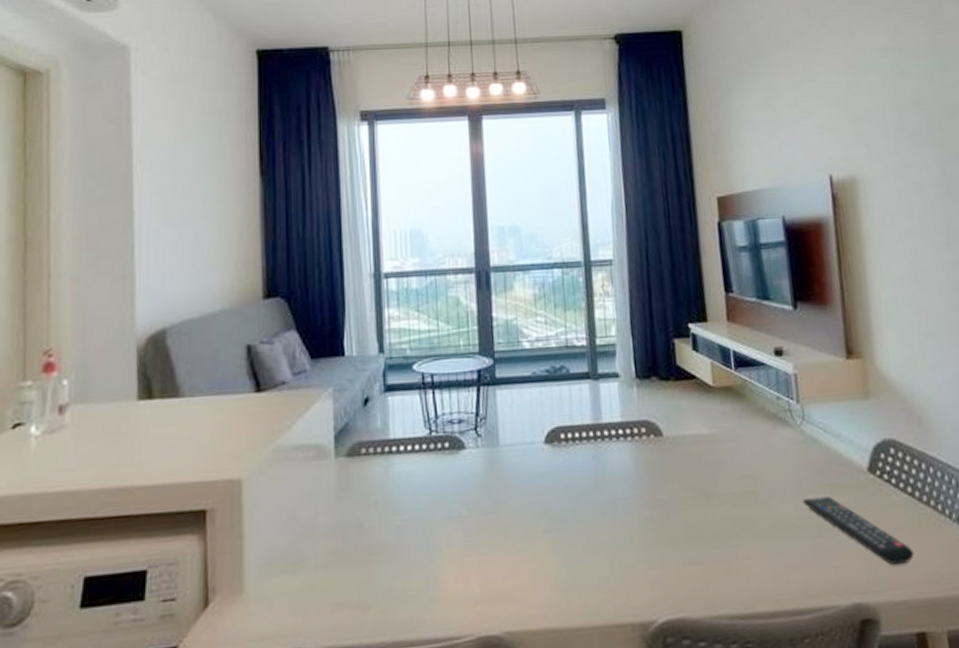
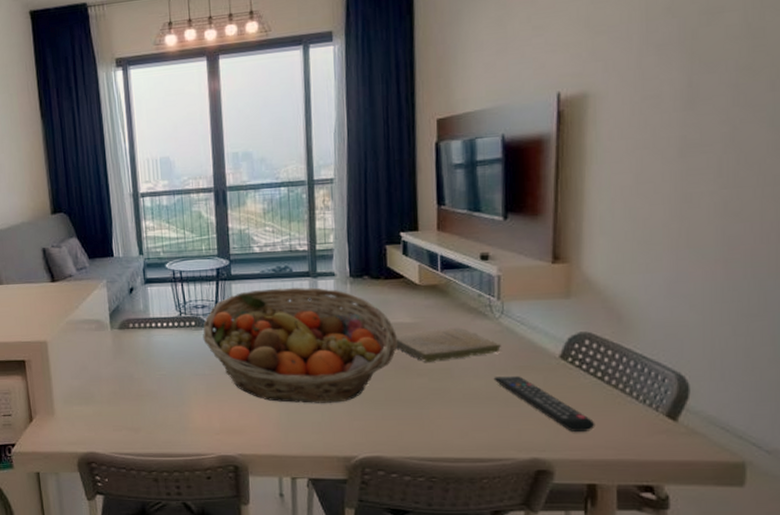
fruit basket: none [459,392,696,550] -> present [203,287,399,403]
book: none [691,438,807,484] -> present [395,327,501,362]

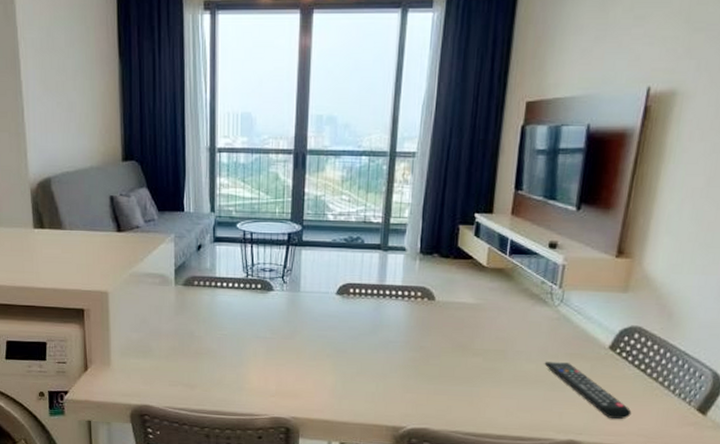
fruit basket: present [203,287,399,403] -> none [267,258,459,375]
book: present [395,327,501,362] -> none [456,311,556,343]

